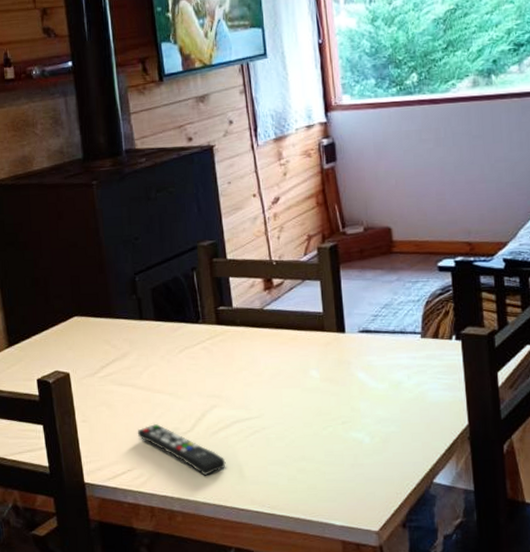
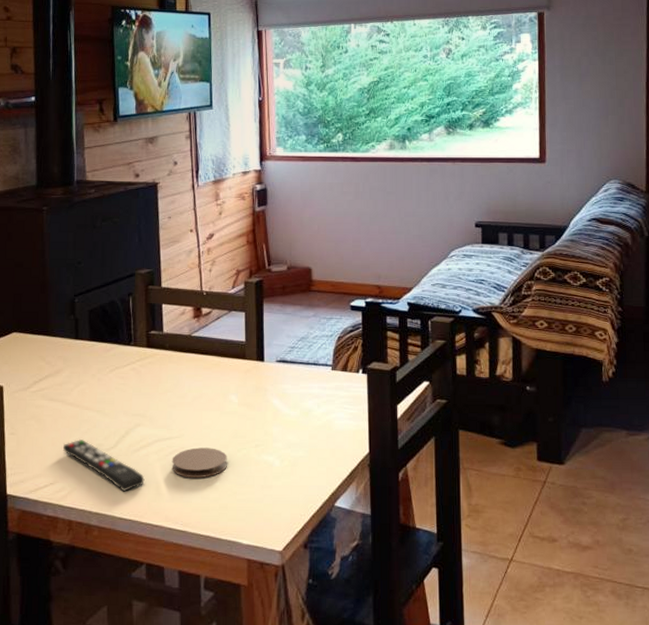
coaster: none [253,427,313,459] -> present [171,447,227,477]

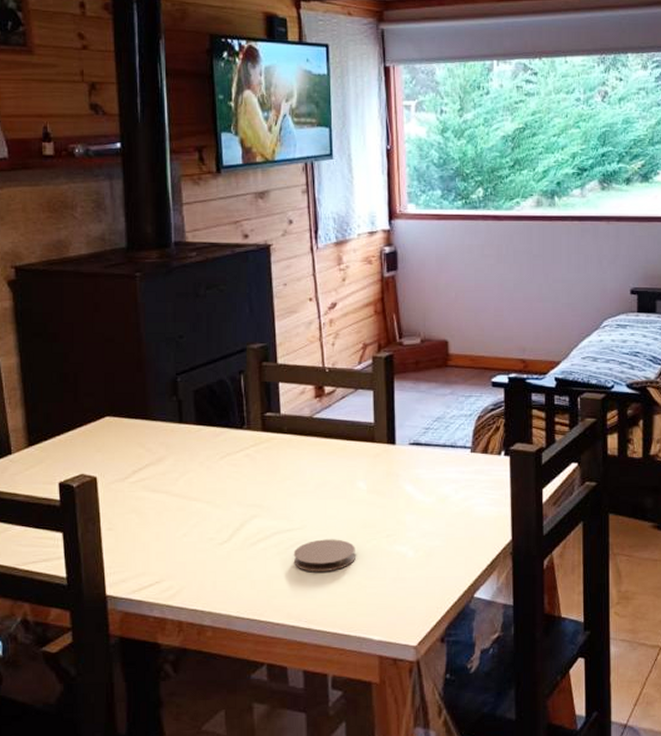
remote control: present [62,440,145,492] -> none [168,534,263,589]

